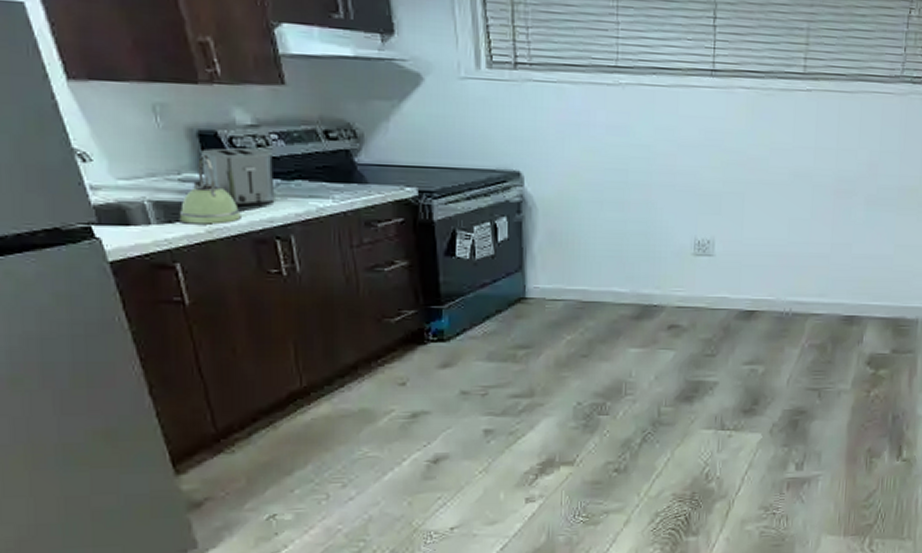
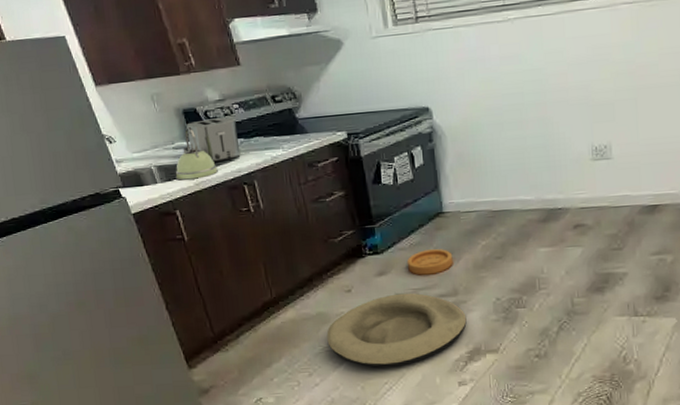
dog bed: none [370,390,542,479] -> present [326,293,467,368]
pet bowl: none [477,341,532,370] -> present [406,249,453,275]

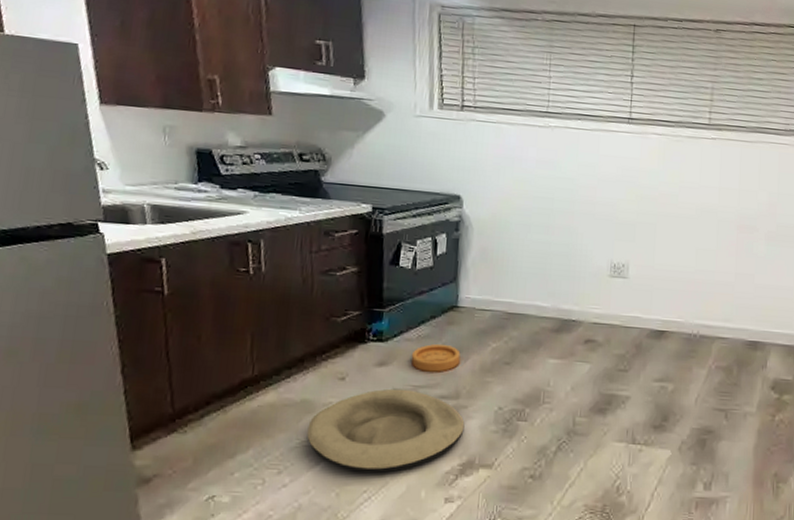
kettle: present [175,126,218,180] -> none [170,168,222,228]
toaster: present [186,117,241,163] -> none [195,164,255,213]

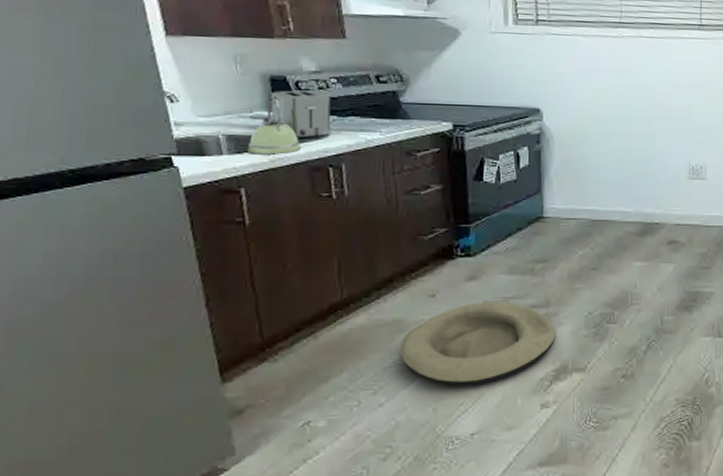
kettle: none [170,168,222,228] -> present [247,95,301,155]
toaster: none [195,164,255,213] -> present [271,90,332,139]
pet bowl: present [411,344,461,372] -> none [500,256,549,283]

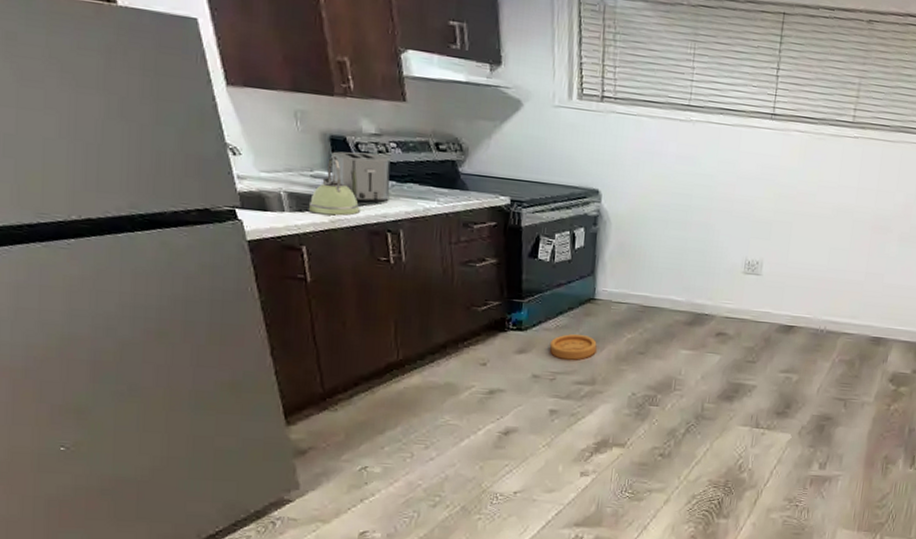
dog bed: present [400,301,556,386] -> none [451,374,600,449]
pet bowl: none [500,256,549,283] -> present [549,334,597,360]

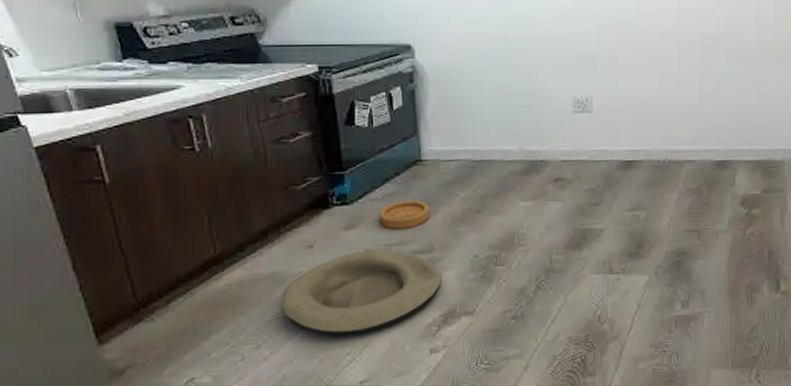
kettle: present [308,155,360,217] -> none [98,44,156,109]
toaster: present [331,151,391,202] -> none [118,37,187,90]
dog bed: none [451,374,600,449] -> present [281,249,442,336]

